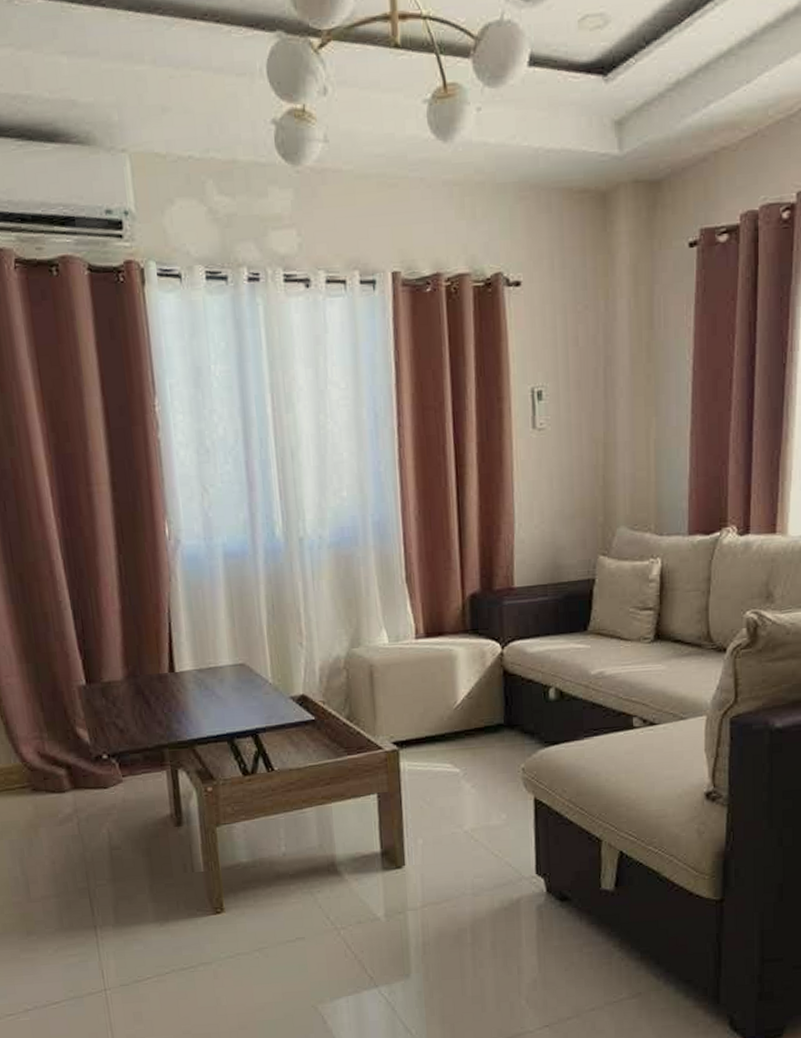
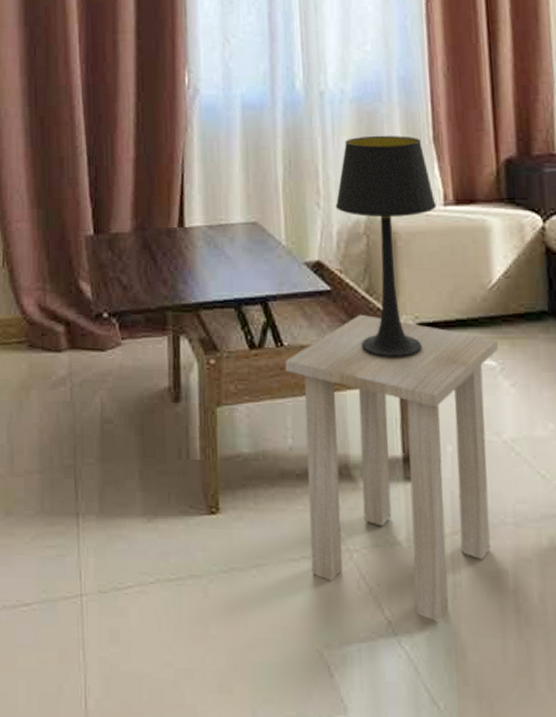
side table: none [276,738,462,974] -> present [285,314,499,623]
table lamp: none [317,577,409,775] -> present [335,135,436,360]

